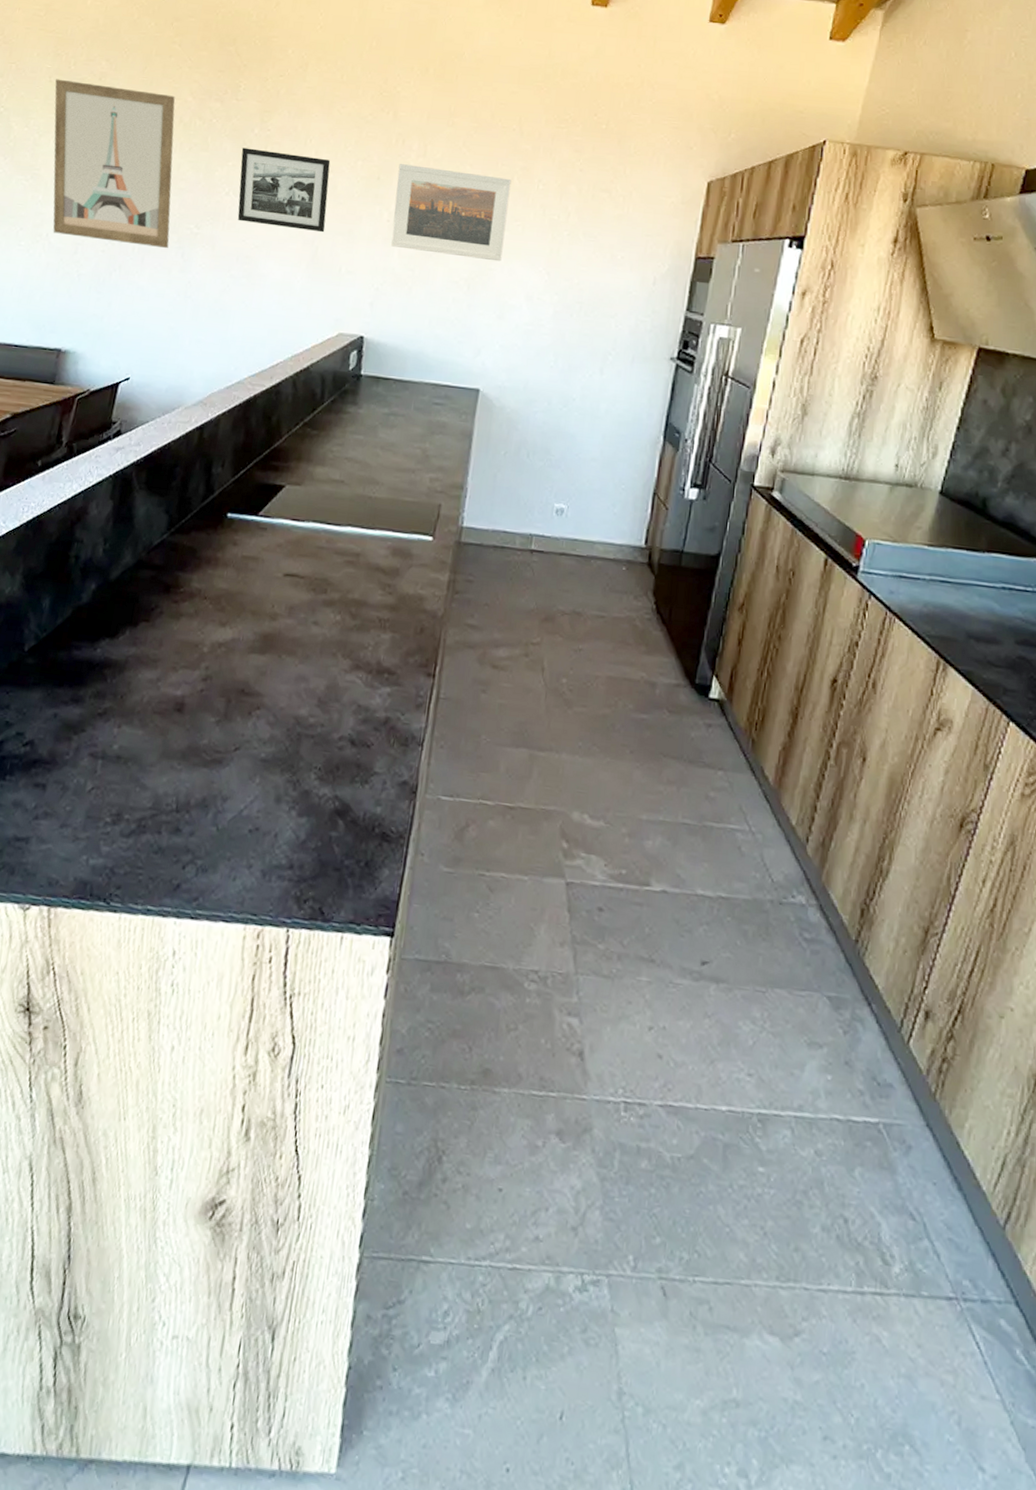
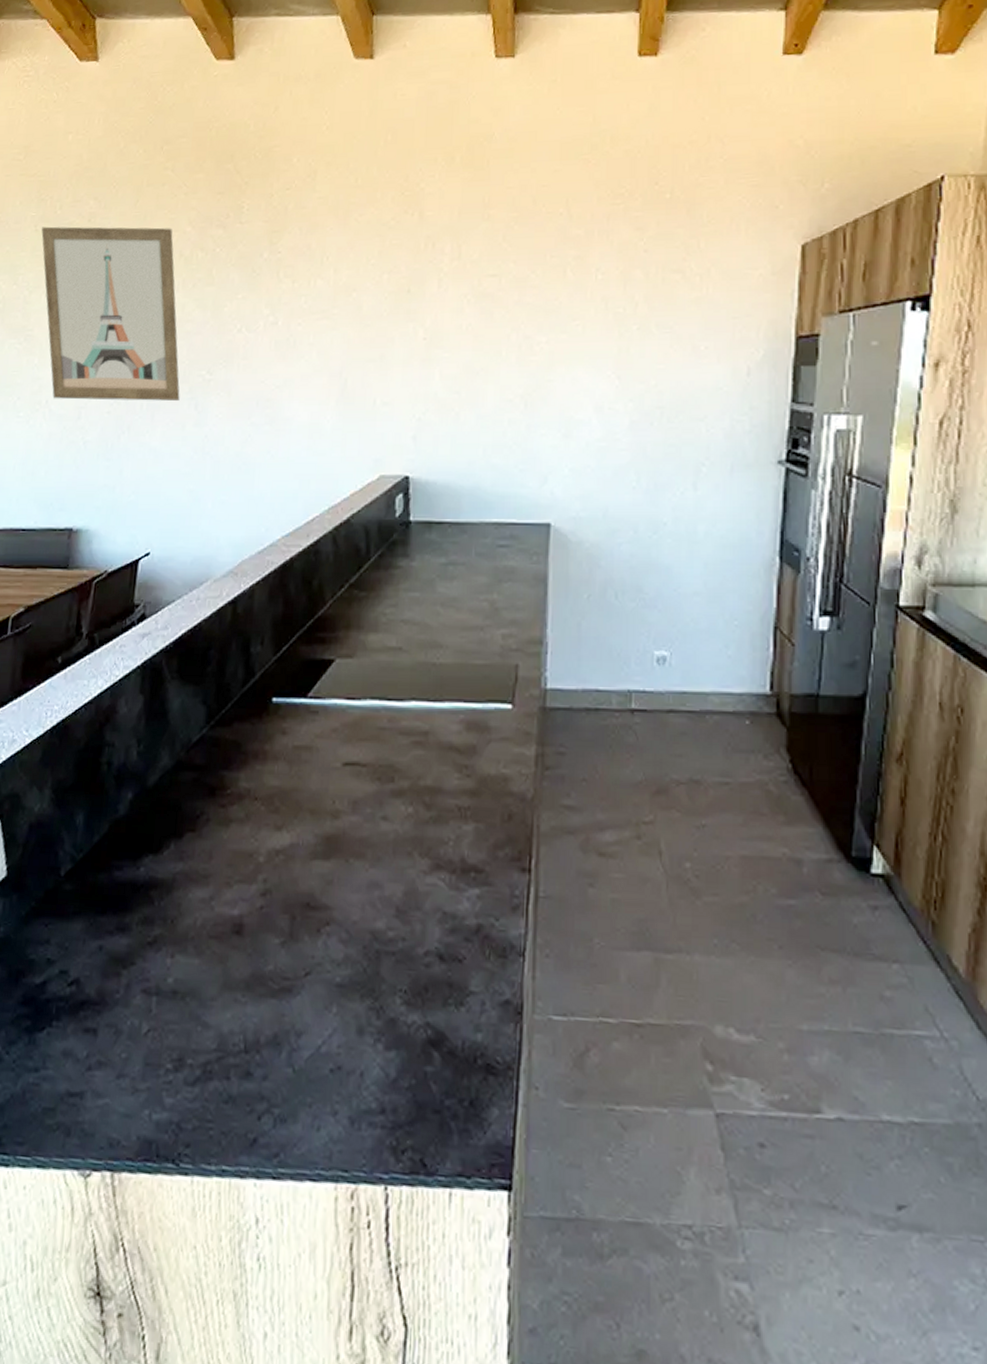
picture frame: present [237,147,331,233] -> none [251,275,353,362]
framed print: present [391,164,512,262] -> none [430,270,564,371]

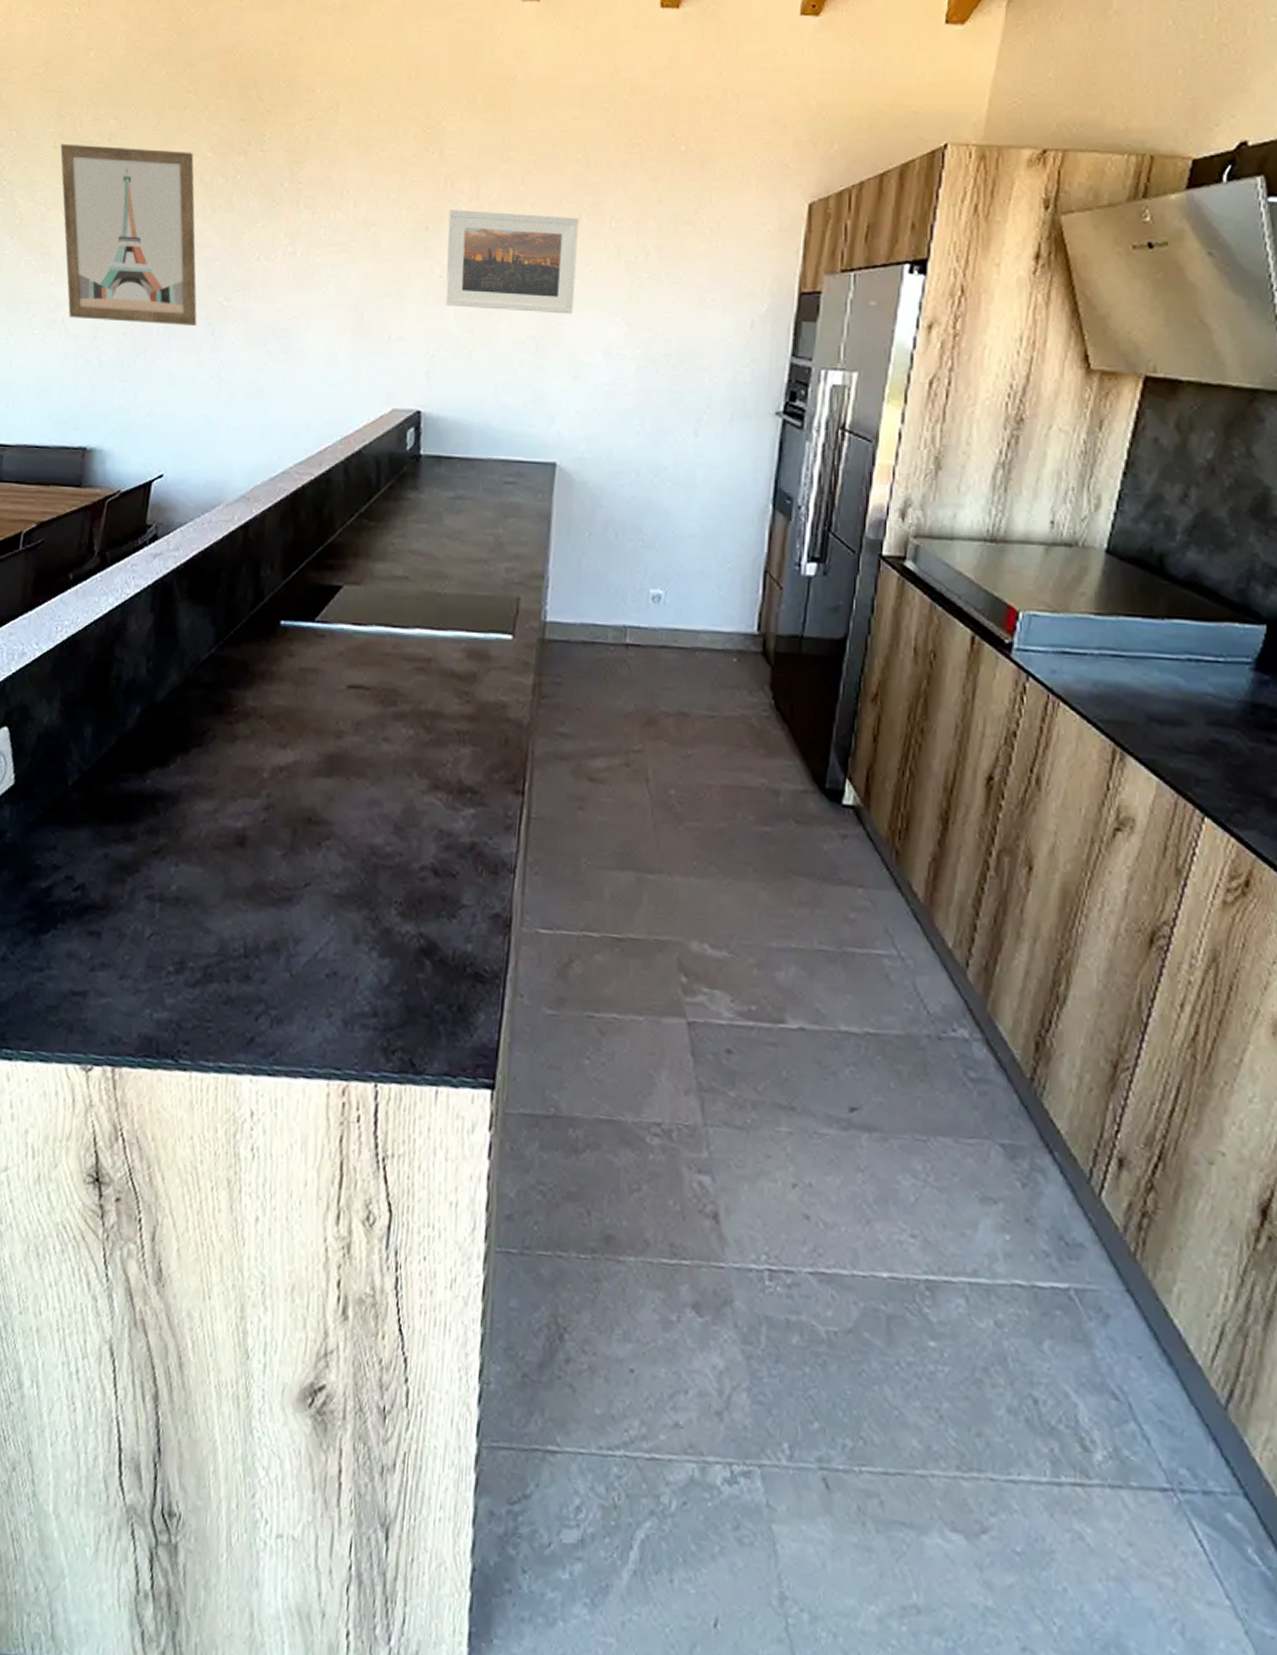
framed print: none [430,270,564,371] -> present [445,210,579,314]

